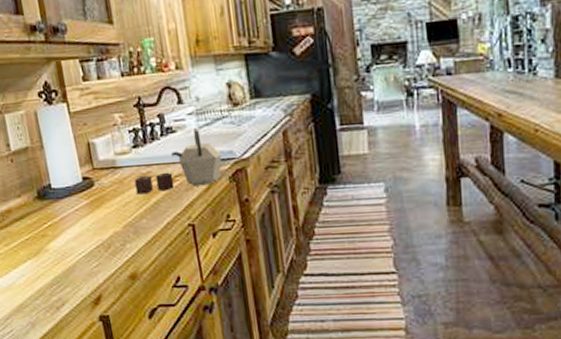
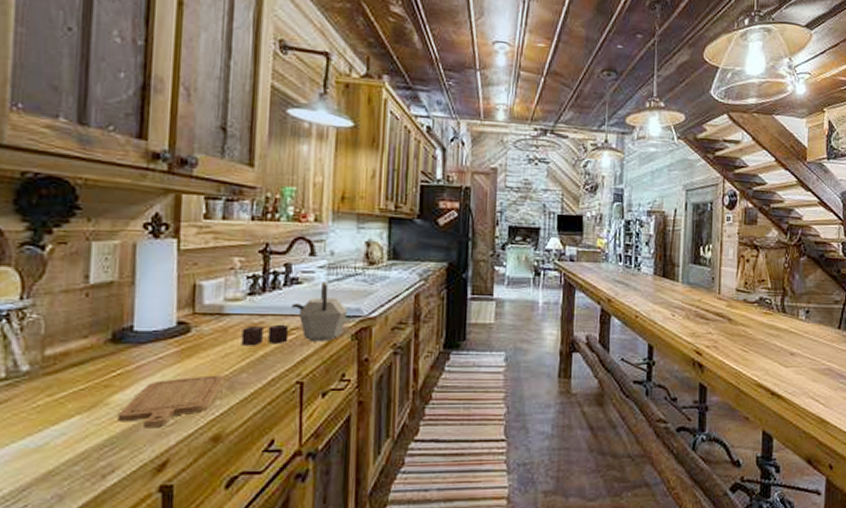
chopping board: none [56,222,130,270] -> present [117,375,225,428]

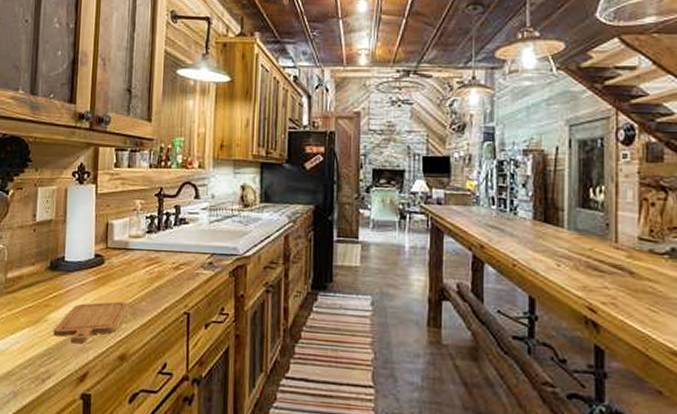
kettle: present [241,282,347,346] -> none [141,222,226,278]

